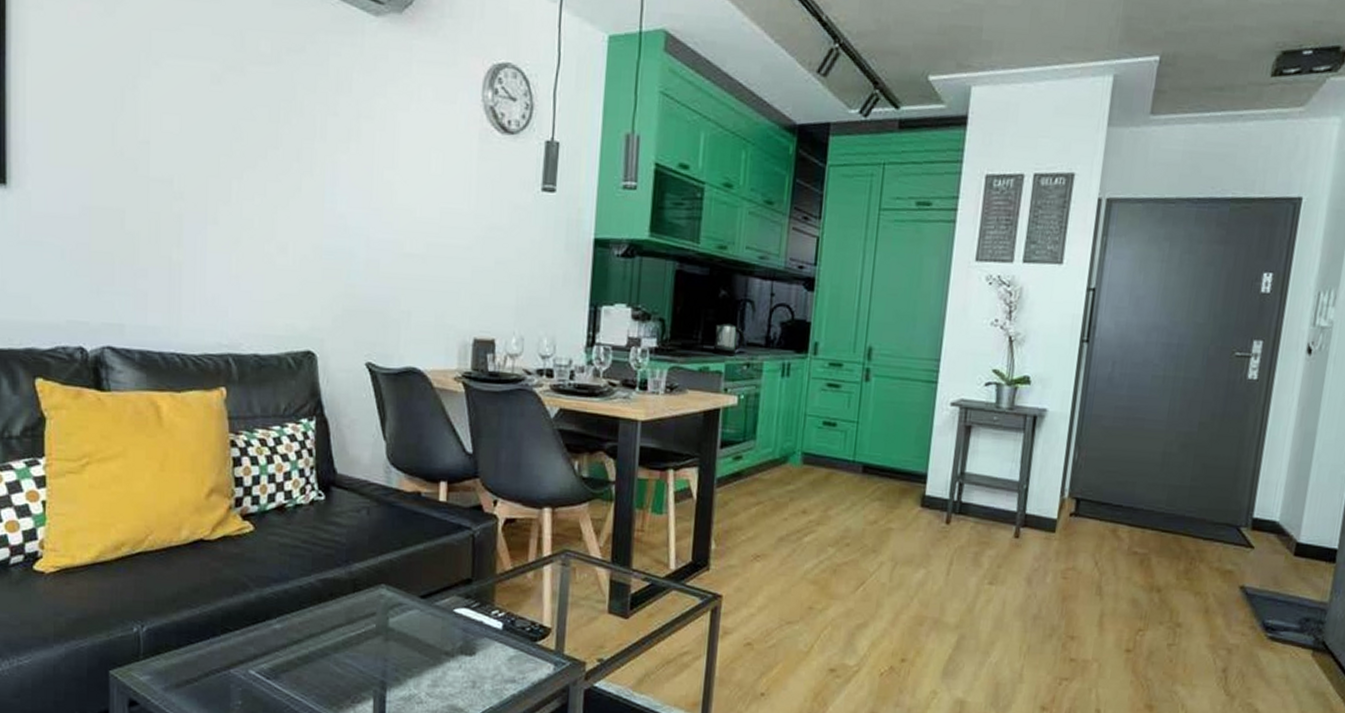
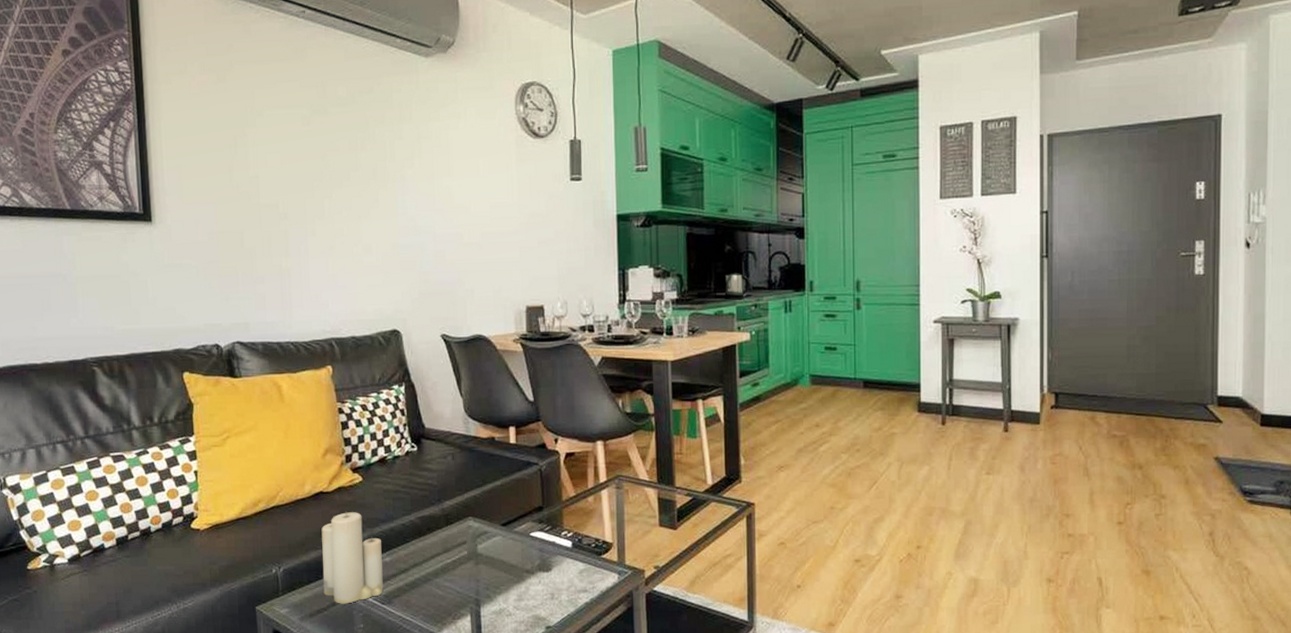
candle: none [195,565,271,676] -> present [321,511,383,604]

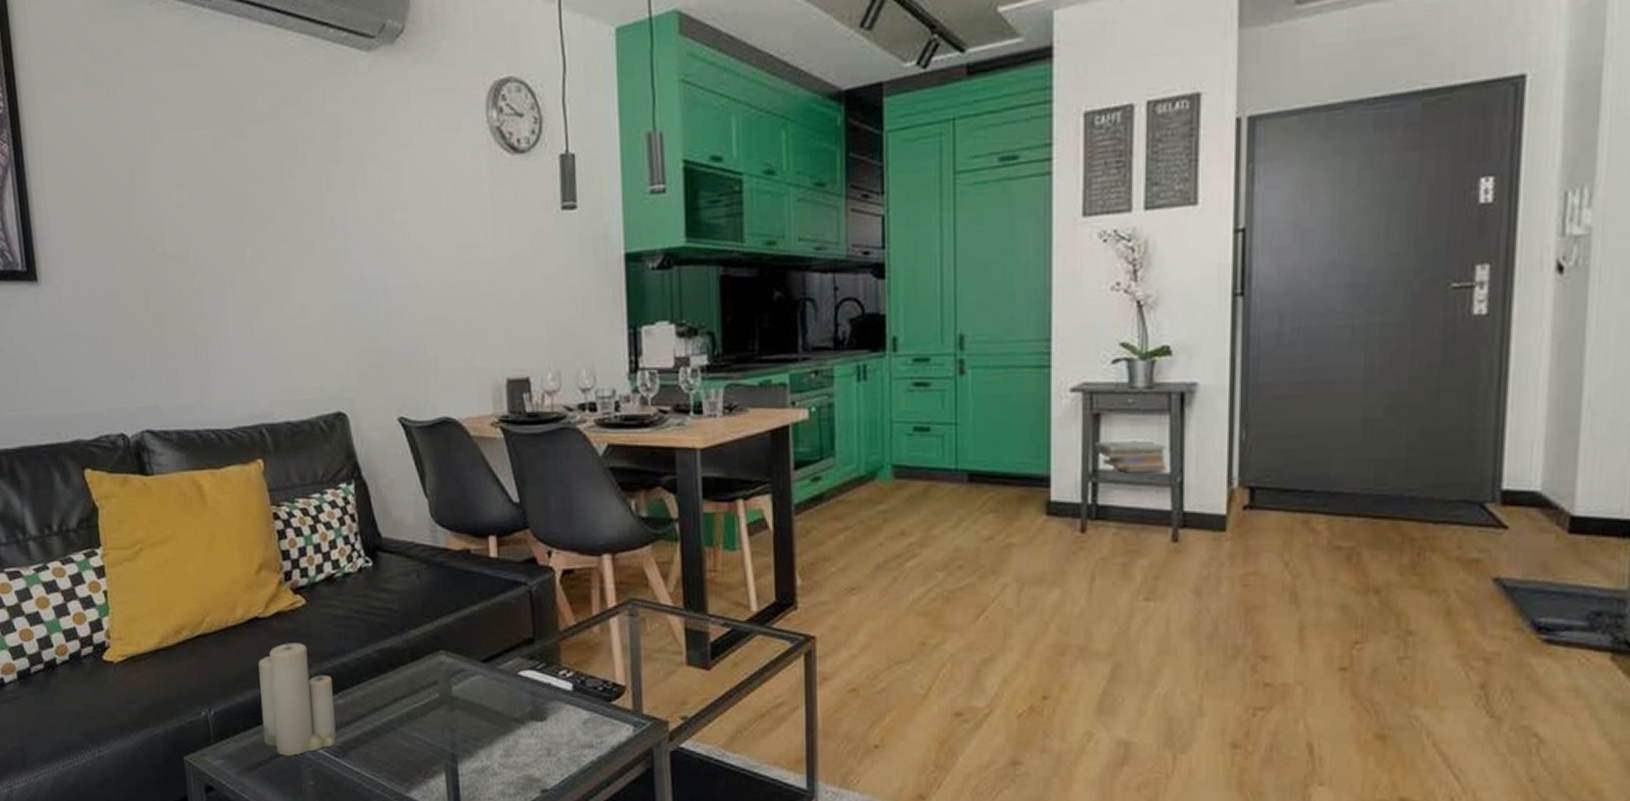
kettle: present [724,272,750,300] -> none [772,327,809,366]
books: none [951,359,999,382] -> present [1096,440,1167,474]

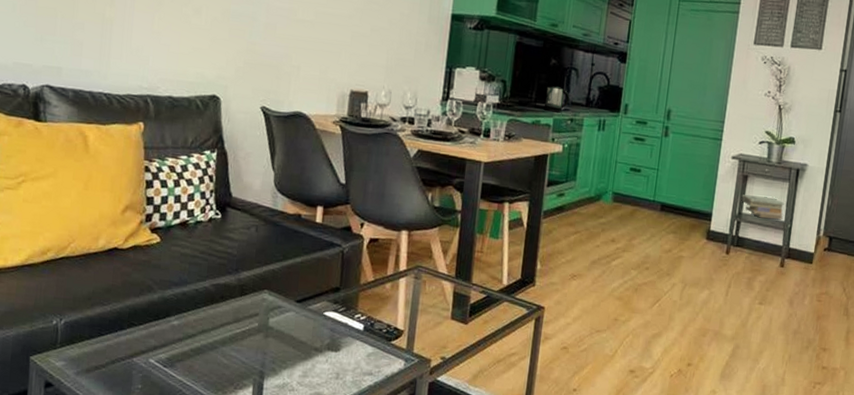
candle: present [258,641,336,756] -> none [104,270,172,363]
kettle: none [772,327,809,366] -> present [544,85,570,113]

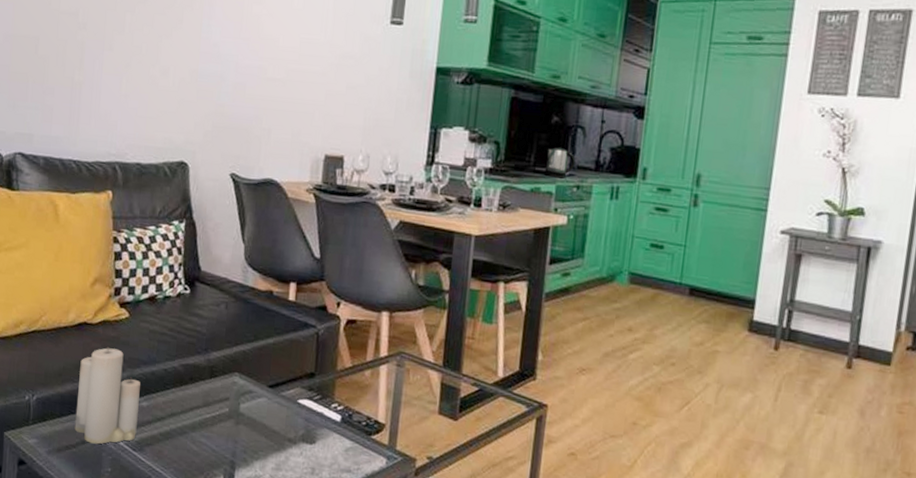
candle: none [104,270,172,363] -> present [74,346,140,444]
books: present [742,195,785,220] -> none [794,278,852,310]

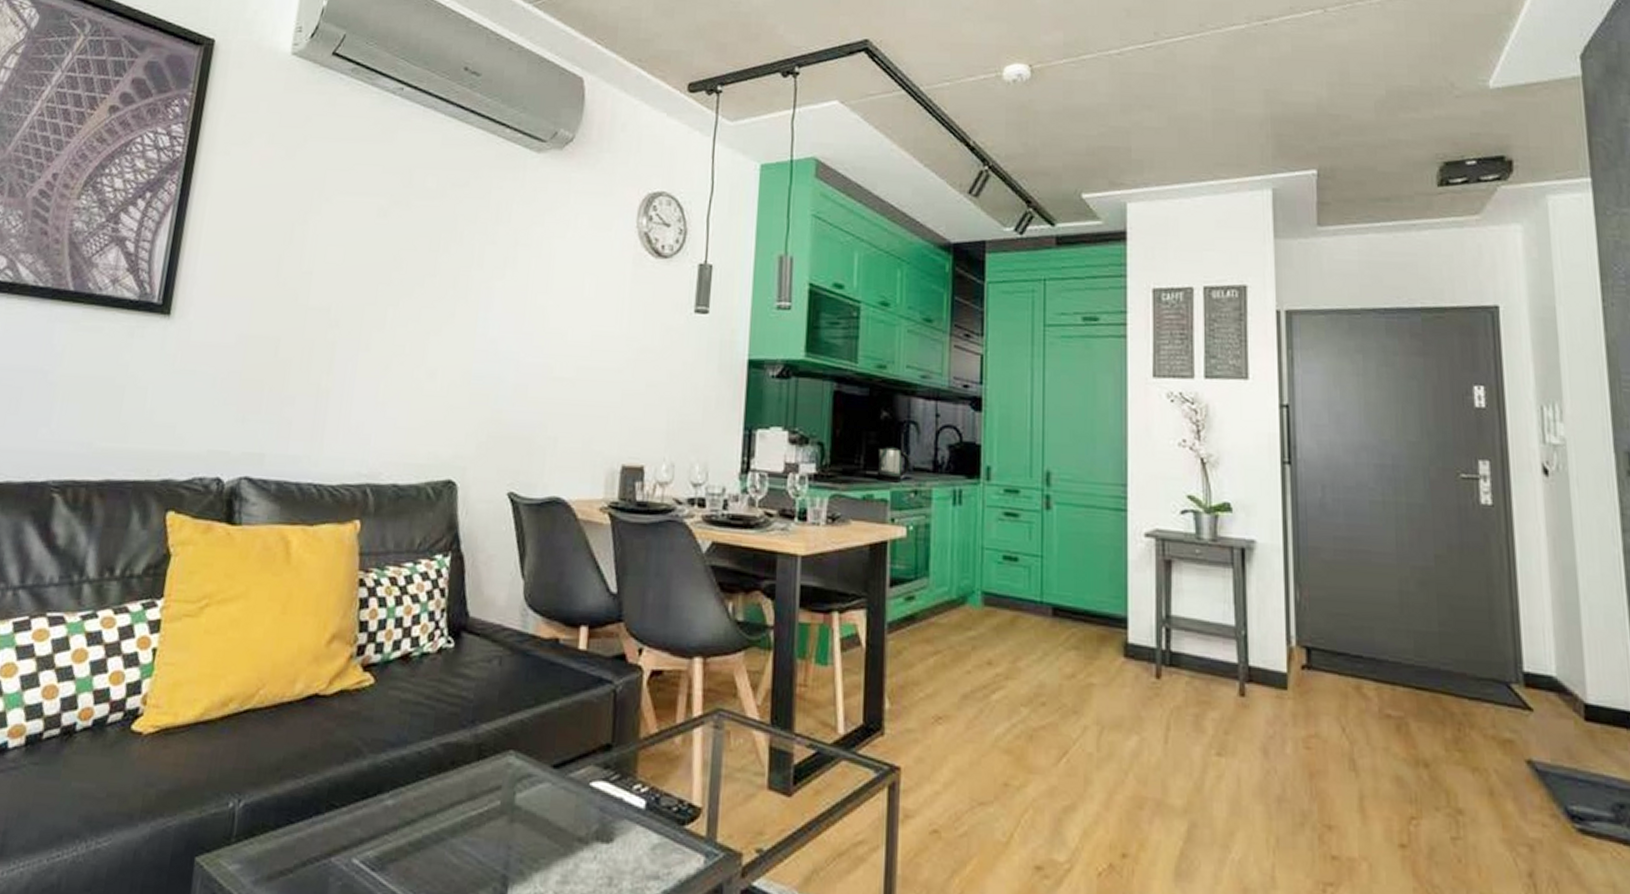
candle: present [74,346,140,444] -> none [293,725,386,865]

